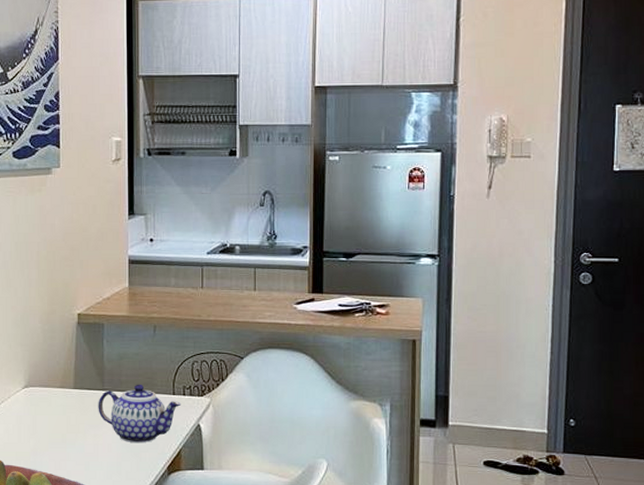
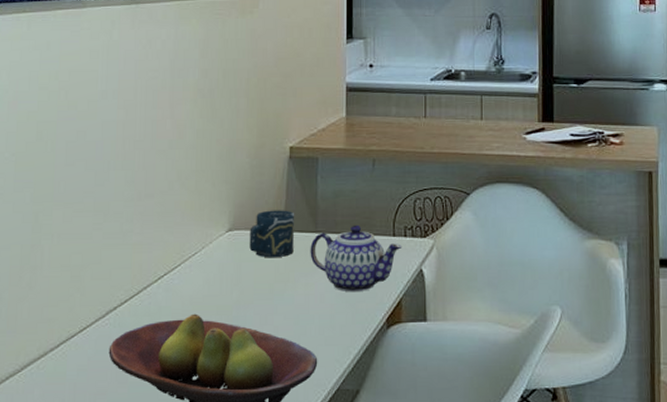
cup: none [43,370,83,412] -> present [249,210,294,258]

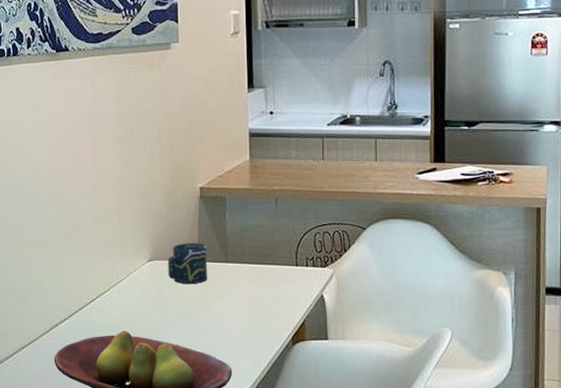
teapot: present [310,224,402,293] -> none [222,256,305,314]

